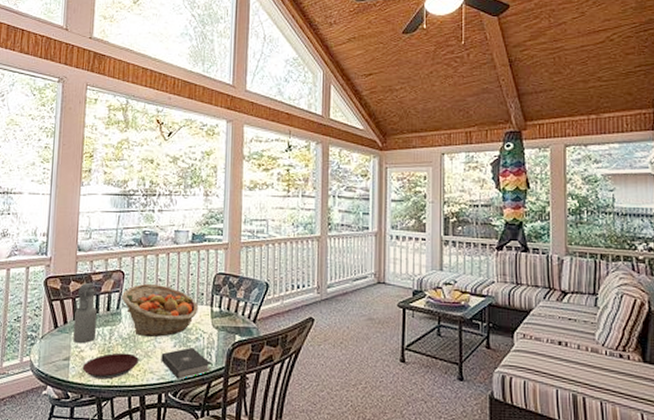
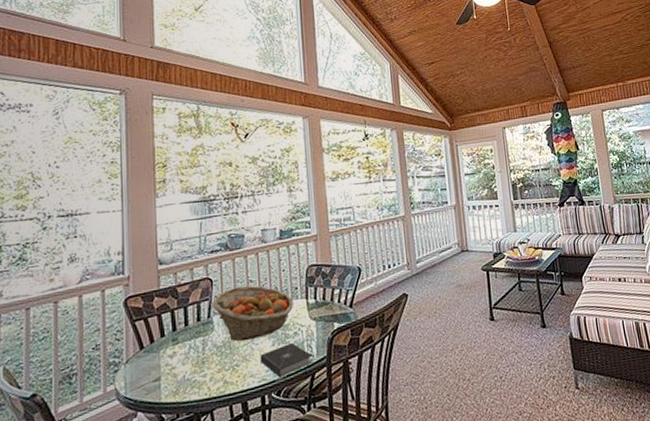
water bottle: present [73,282,97,344] -> none [161,295,187,362]
plate: present [82,352,139,380] -> none [175,361,237,395]

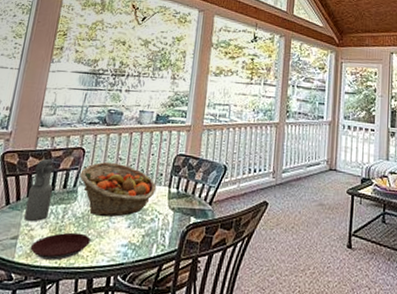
water bottle: none [161,295,187,362] -> present [24,158,54,222]
plate: none [175,361,237,395] -> present [30,232,91,261]
book: present [260,342,313,378] -> none [113,228,164,262]

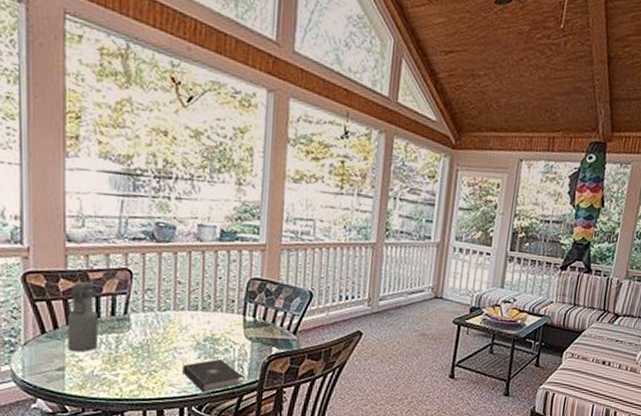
plate: present [30,232,91,261] -> none [82,363,154,392]
fruit basket: present [80,162,157,217] -> none [130,285,229,348]
book: none [113,228,164,262] -> present [182,358,243,393]

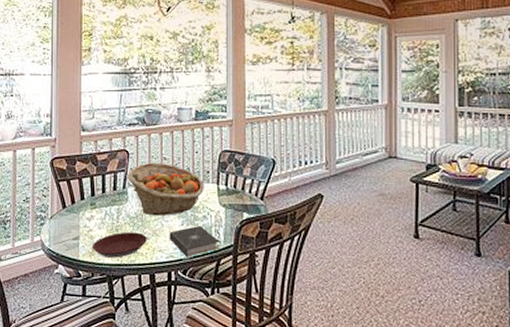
water bottle: present [68,280,97,353] -> none [82,162,103,223]
plate: none [82,363,154,392] -> present [92,231,147,258]
fruit basket: none [130,285,229,348] -> present [128,162,205,216]

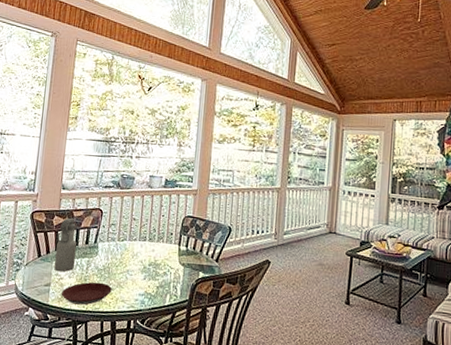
water bottle: none [82,162,103,223] -> present [54,217,77,272]
fruit basket: present [128,162,205,216] -> none [99,221,168,270]
book: present [169,225,220,257] -> none [131,280,177,309]

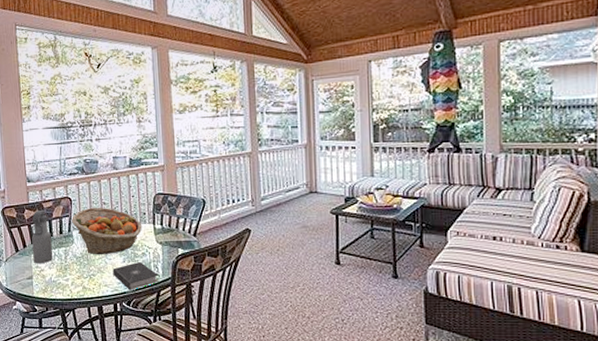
plate: present [61,282,112,305] -> none [44,270,93,294]
fruit basket: none [99,221,168,270] -> present [72,207,143,255]
book: none [131,280,177,309] -> present [113,261,159,290]

